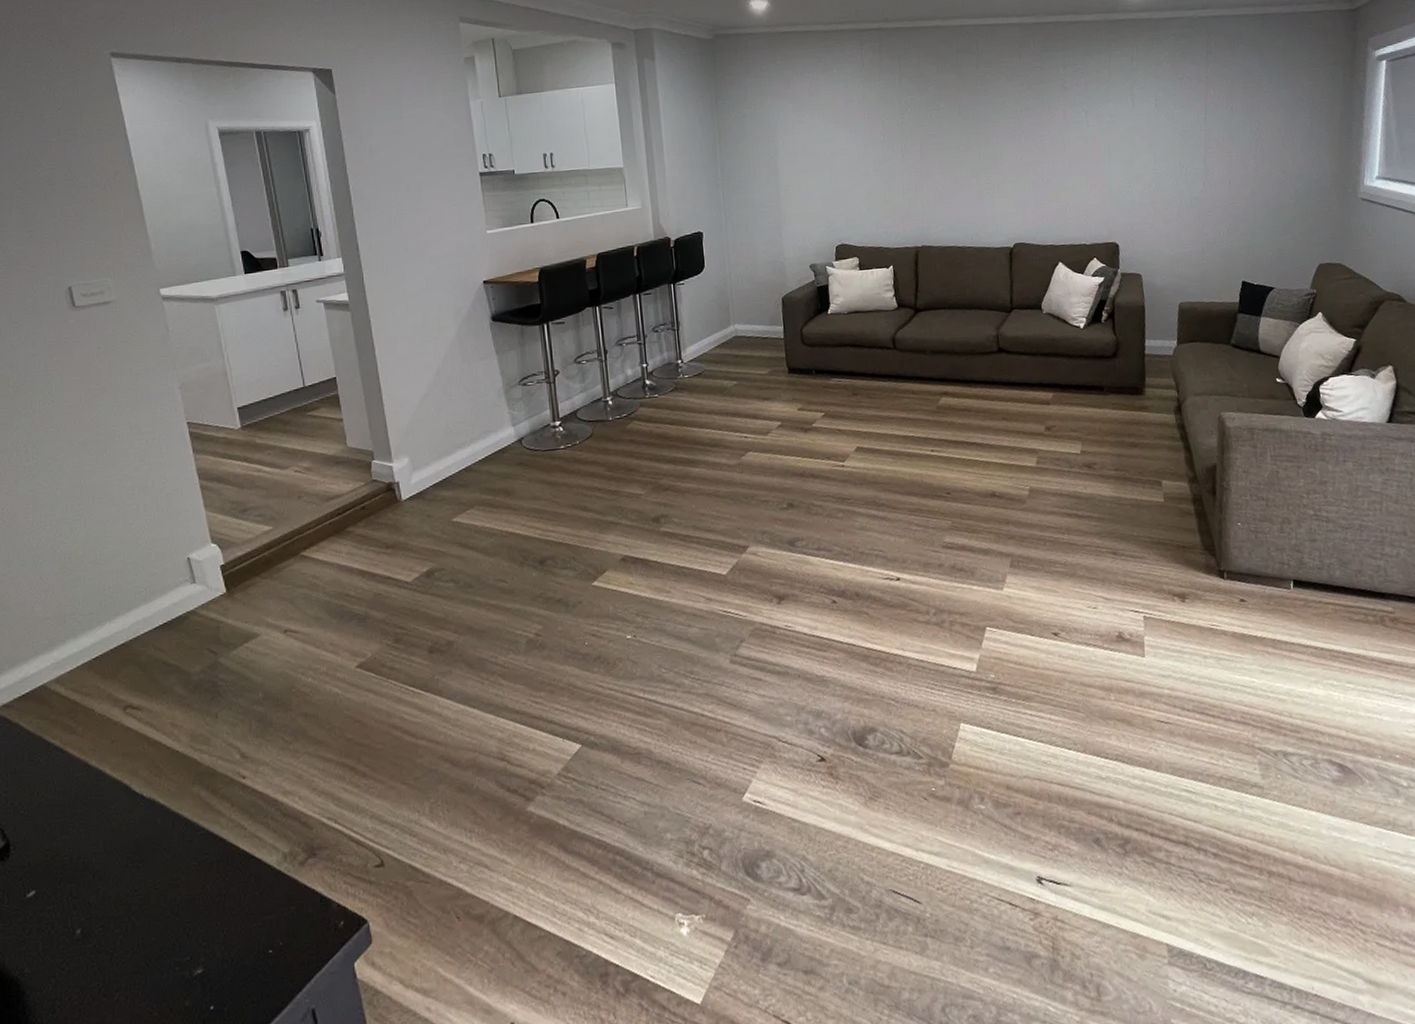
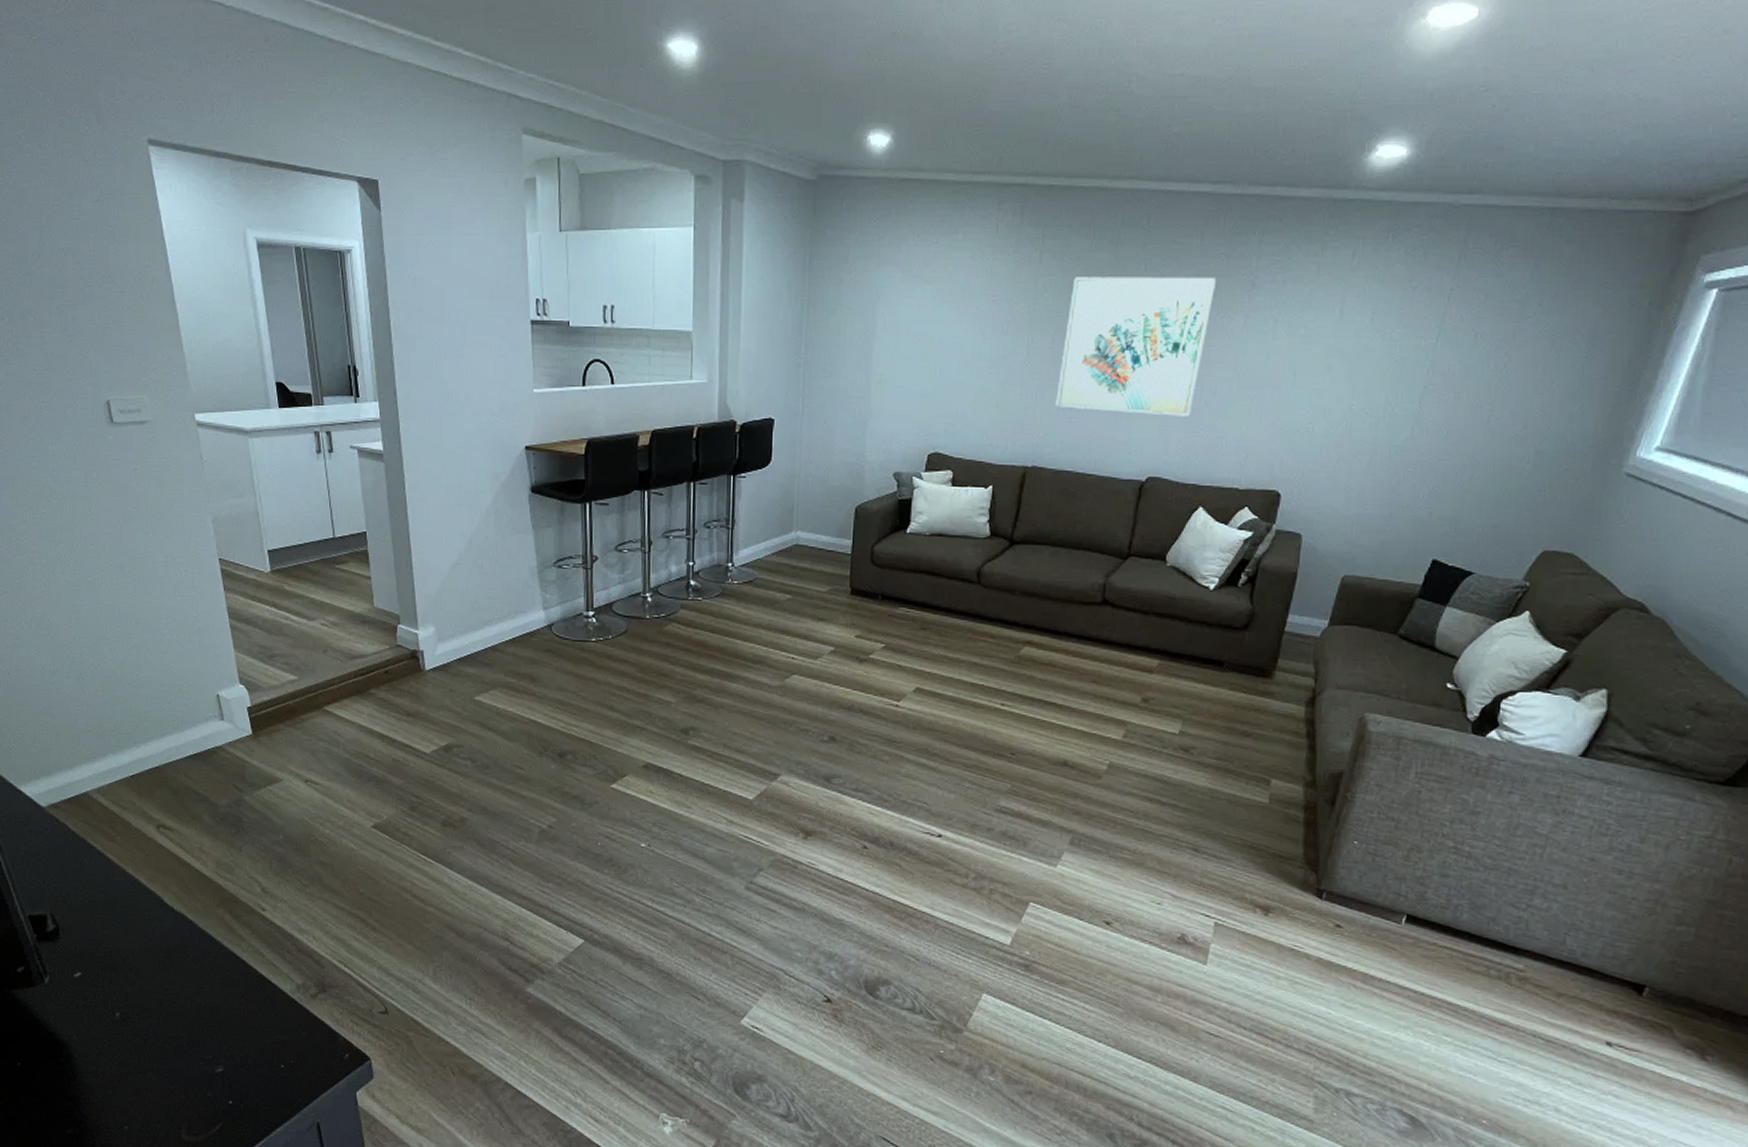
wall art: none [928,84,1038,196] -> present [1055,276,1217,417]

